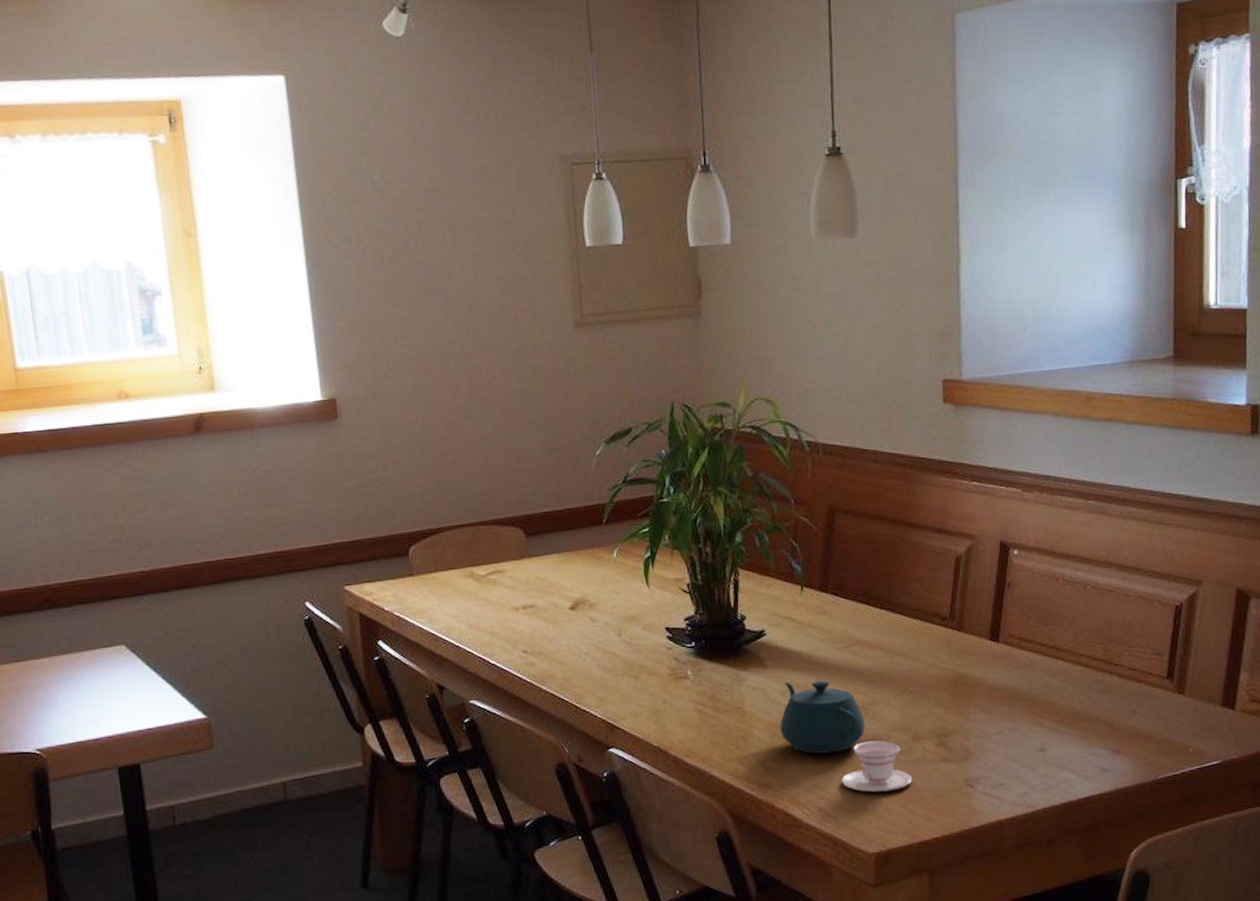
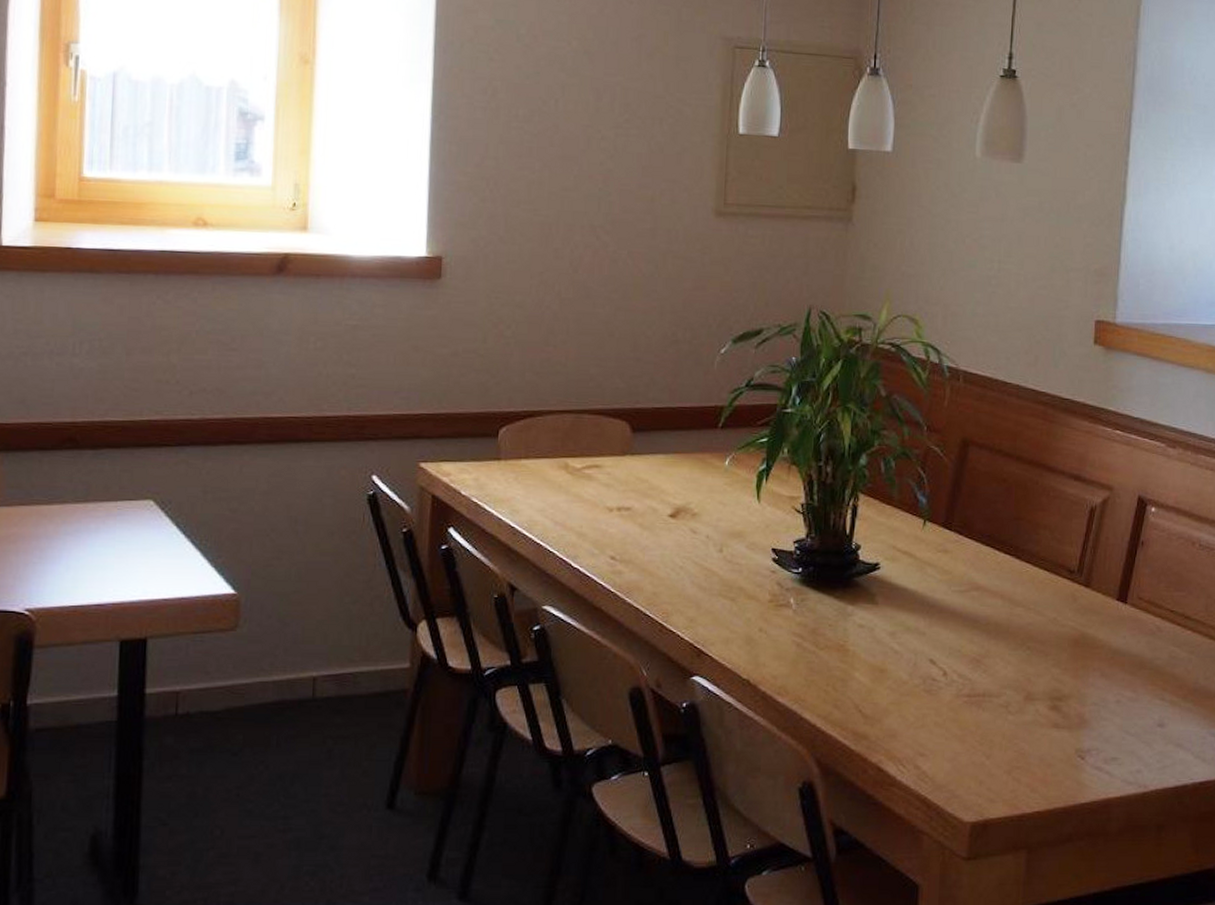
teapot: present [780,680,866,754] -> none [883,623,976,706]
teacup: present [842,740,913,793] -> none [944,697,1021,754]

